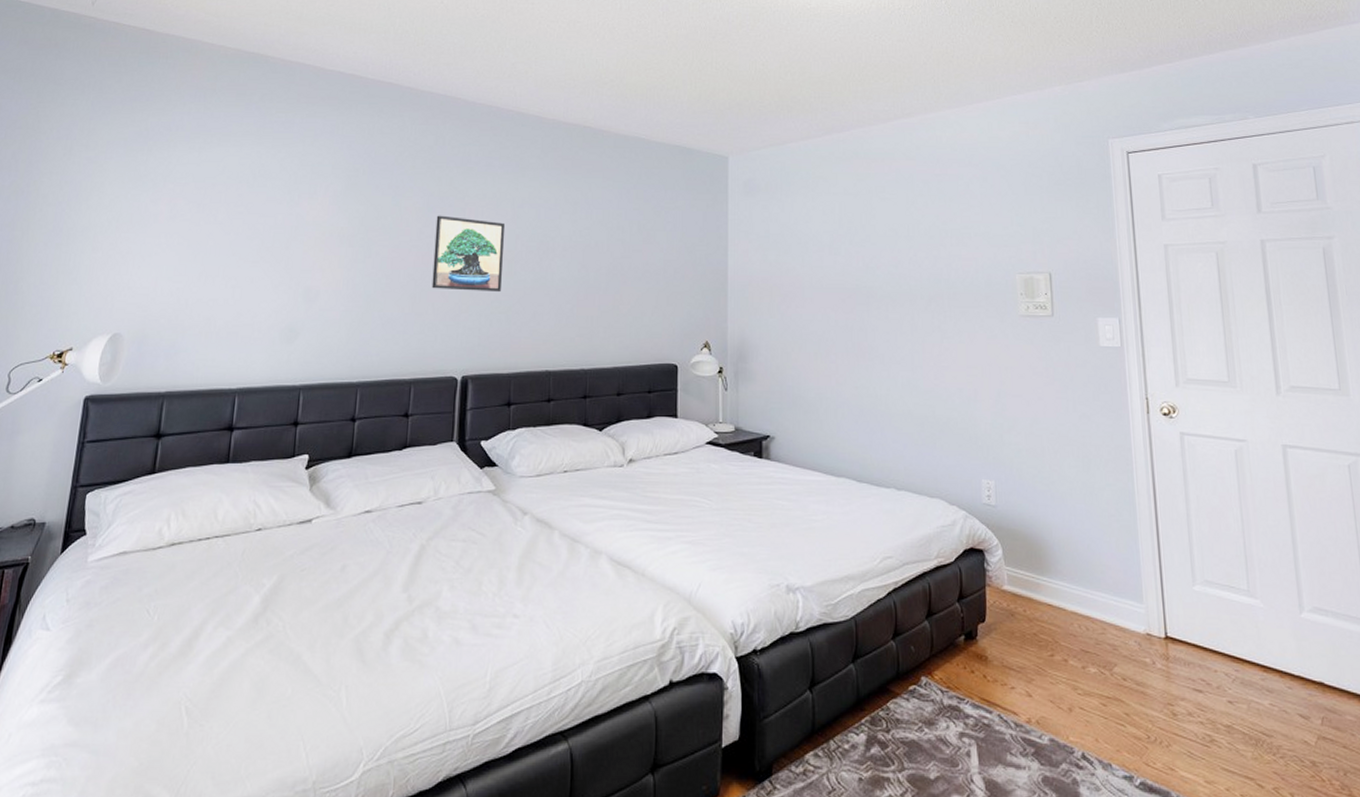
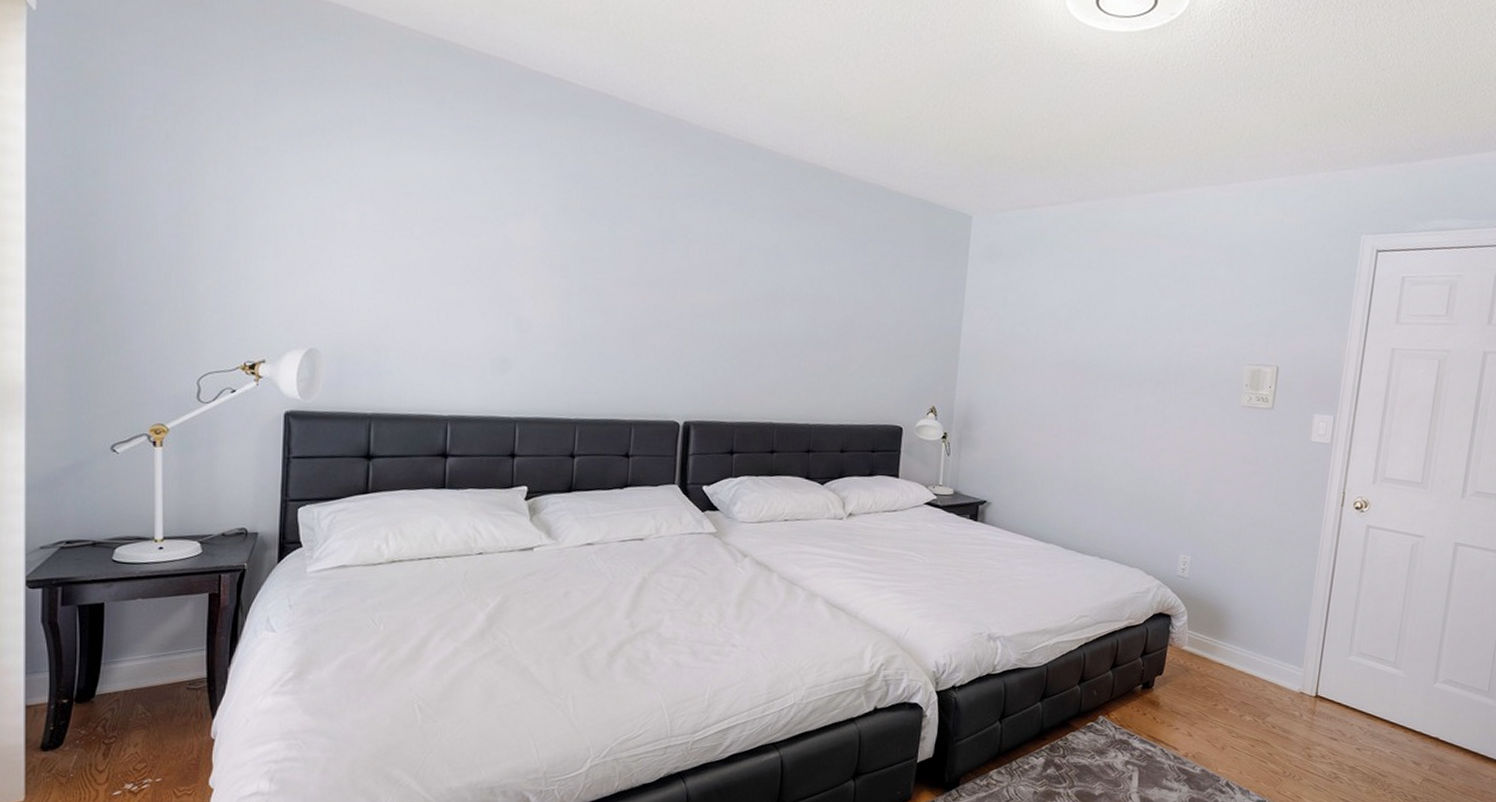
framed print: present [432,215,505,293] -> none [652,251,732,340]

